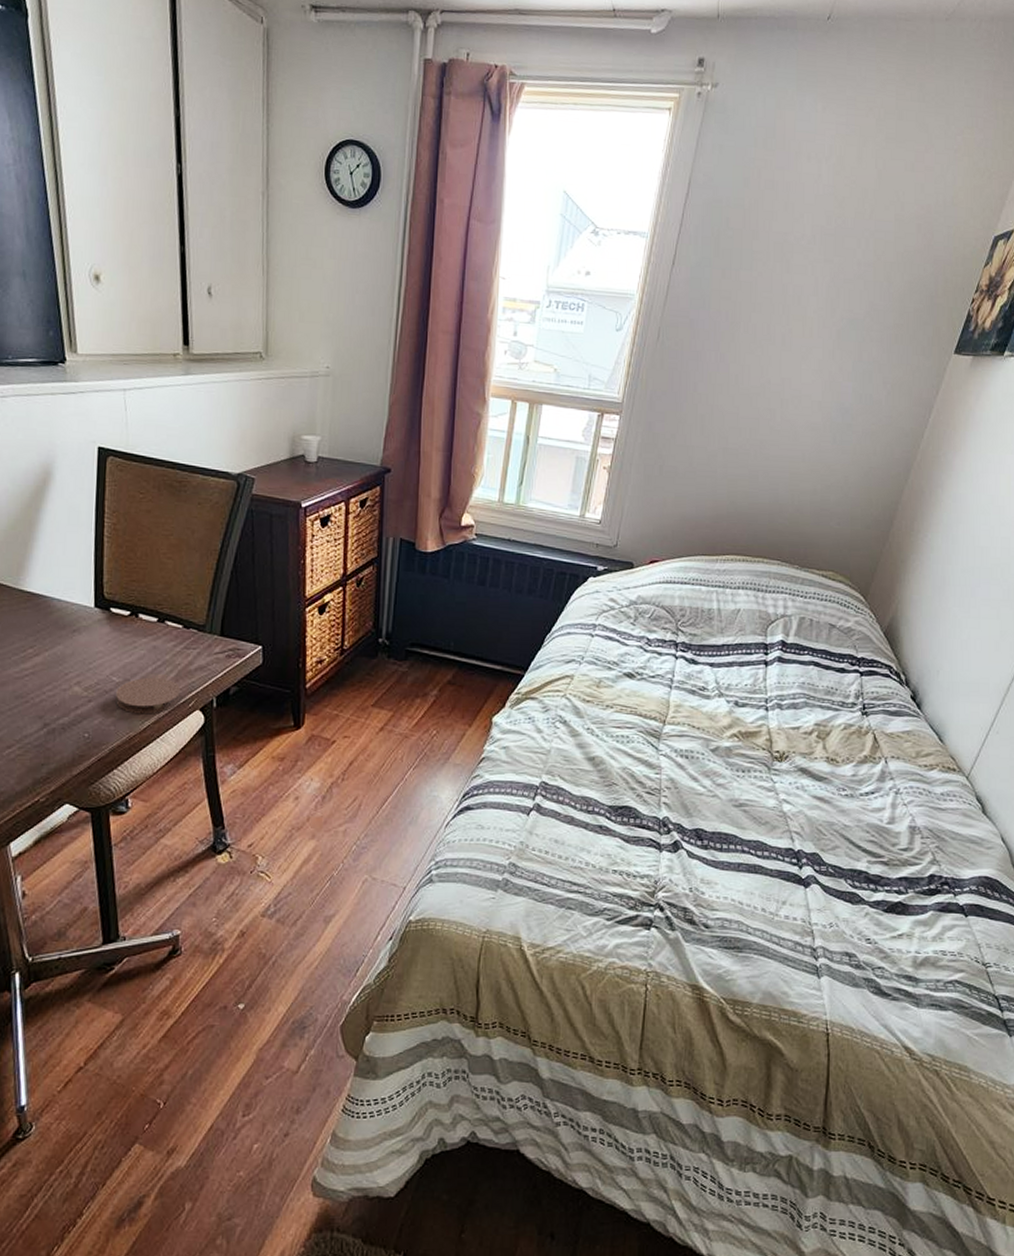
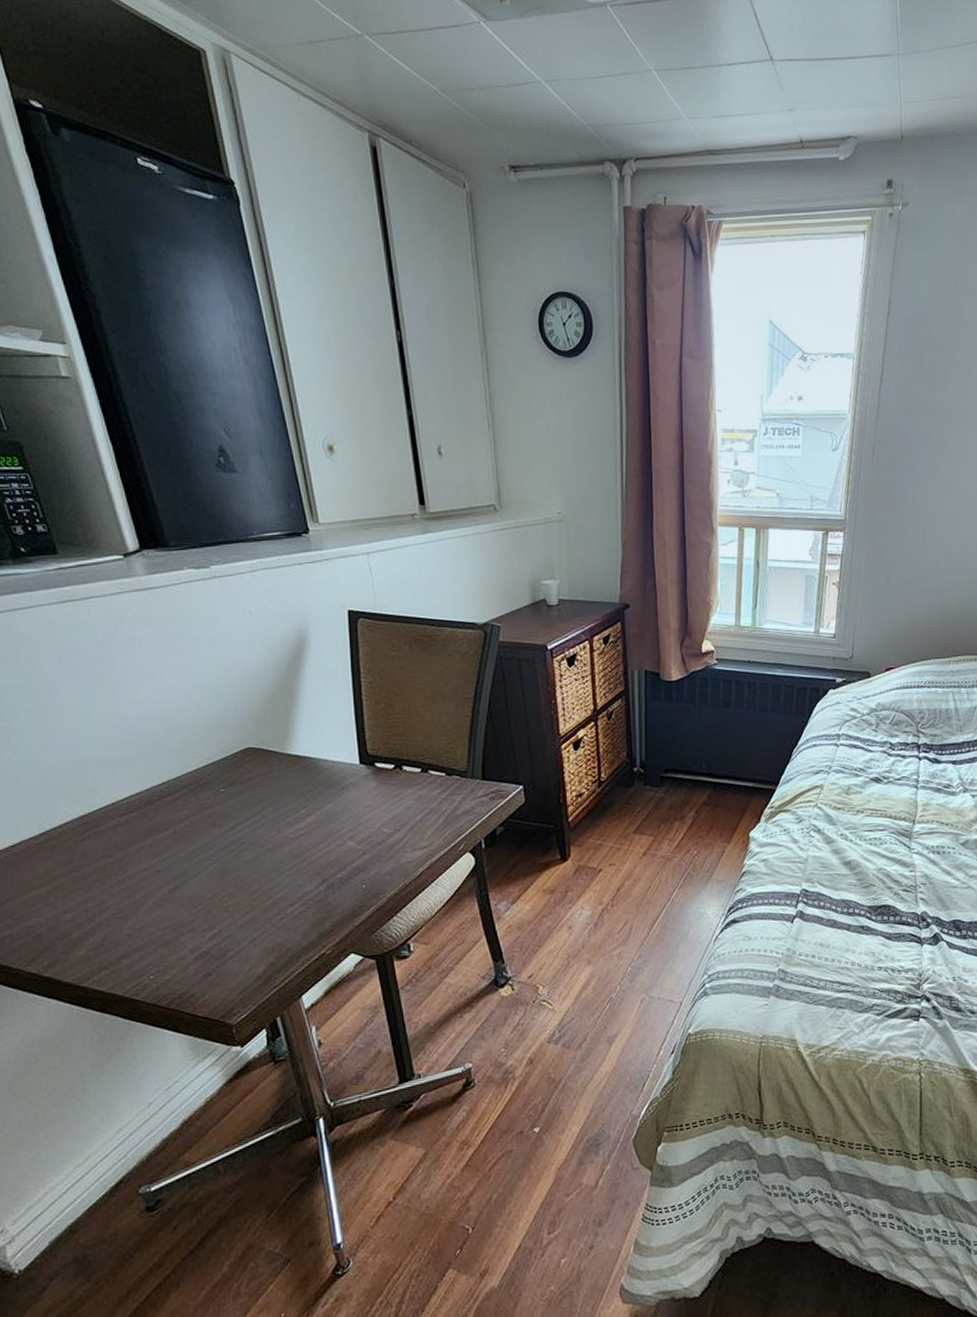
coaster: present [116,677,181,714] -> none [388,825,451,862]

